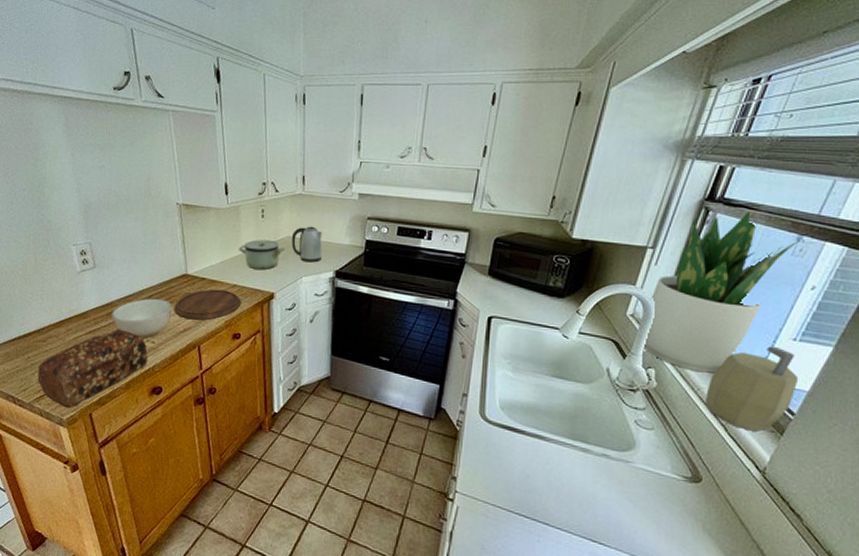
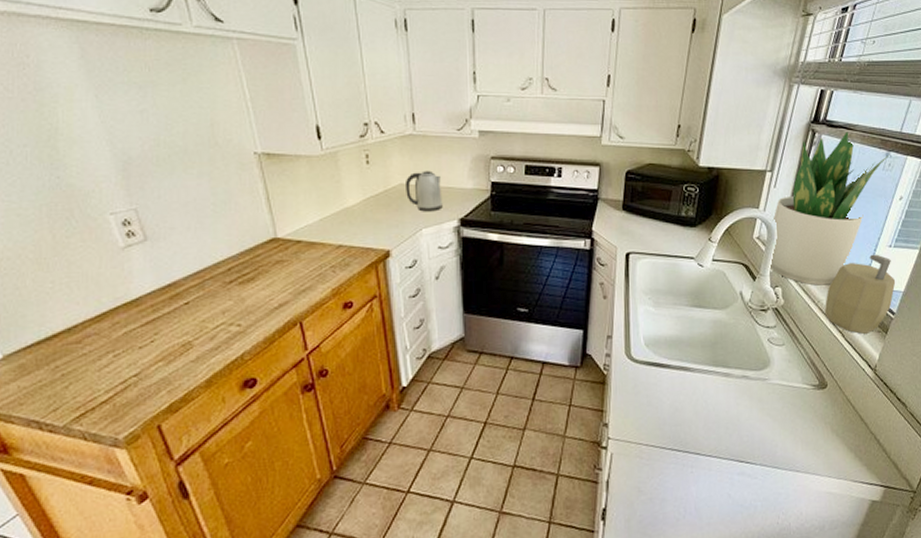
bread loaf: present [37,329,148,408] -> none [73,314,234,424]
bowl: present [111,298,172,339] -> none [175,271,260,323]
cutting board: present [174,289,241,320] -> none [263,252,351,292]
saucepan: present [239,239,285,270] -> none [341,189,398,224]

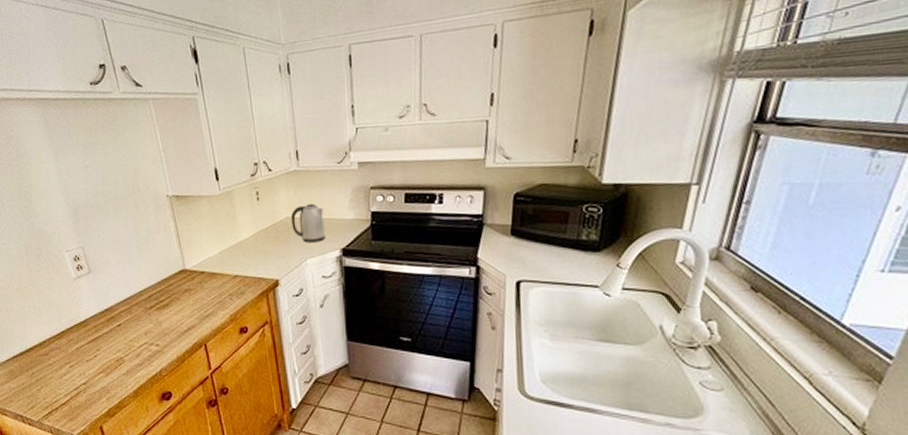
planter: present [768,131,890,286] -> none [697,129,878,320]
soap dispenser: present [825,254,896,334] -> none [781,281,894,382]

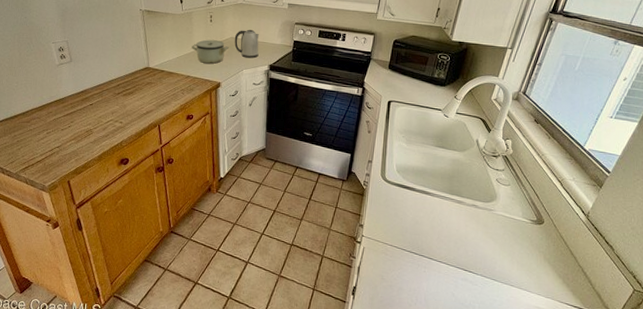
saucepan: none [236,223,285,256] -> present [192,40,229,64]

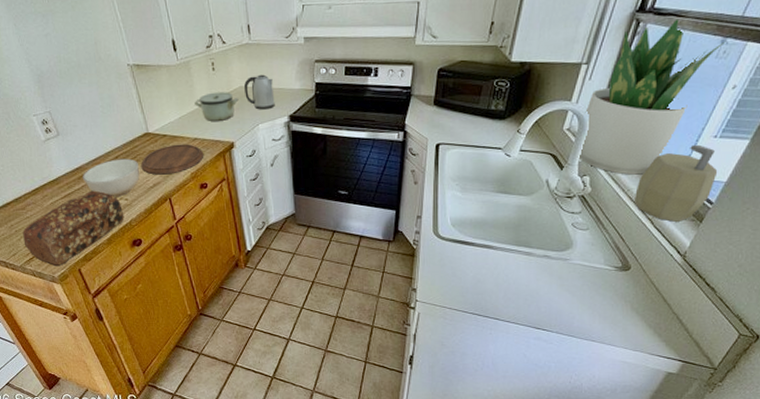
bread loaf: none [23,112,117,177] -> present [23,190,125,267]
bowl: none [85,86,136,120] -> present [82,158,140,197]
cutting board: none [138,79,194,105] -> present [141,144,204,175]
planter: none [502,21,618,143] -> present [577,19,726,175]
soap dispenser: none [548,122,614,186] -> present [635,144,718,222]

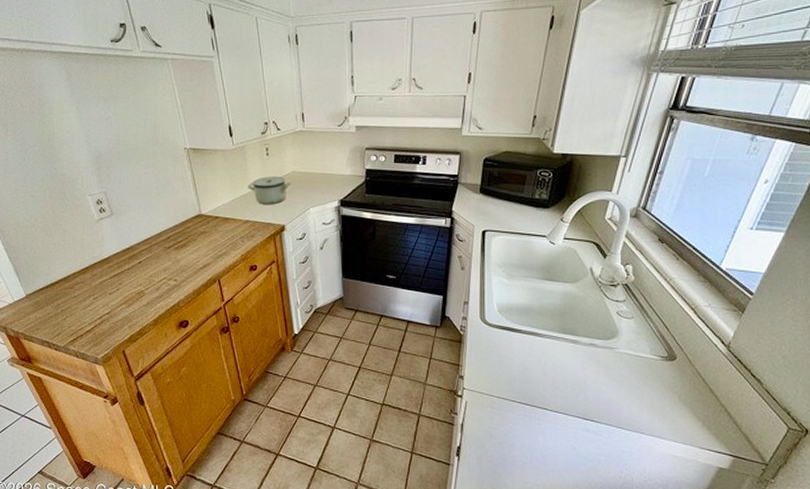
bread loaf: present [23,190,125,267] -> none [69,270,173,348]
bowl: present [82,158,140,197] -> none [132,239,190,278]
cutting board: present [141,144,204,175] -> none [192,226,255,256]
kettle: present [243,74,275,110] -> none [296,160,326,194]
planter: present [577,19,726,175] -> none [619,117,756,264]
soap dispenser: present [635,144,718,222] -> none [677,236,756,312]

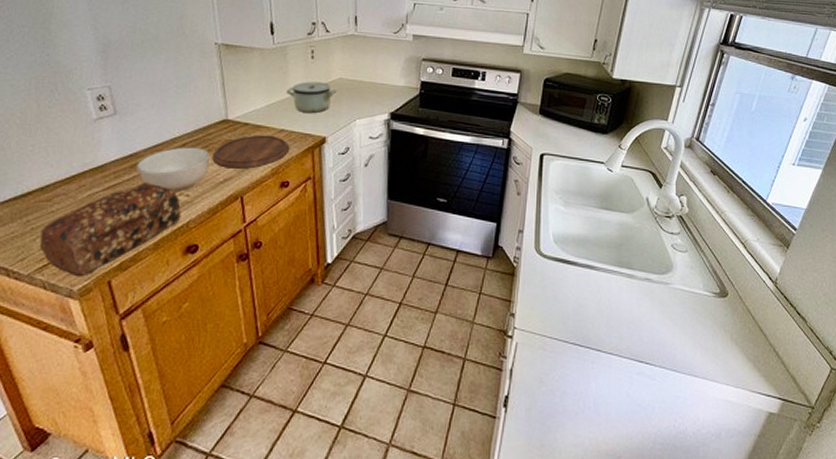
bread loaf: none [69,270,173,348] -> present [39,182,182,277]
bowl: none [132,239,190,278] -> present [135,147,210,192]
cutting board: none [192,226,255,256] -> present [212,134,290,169]

